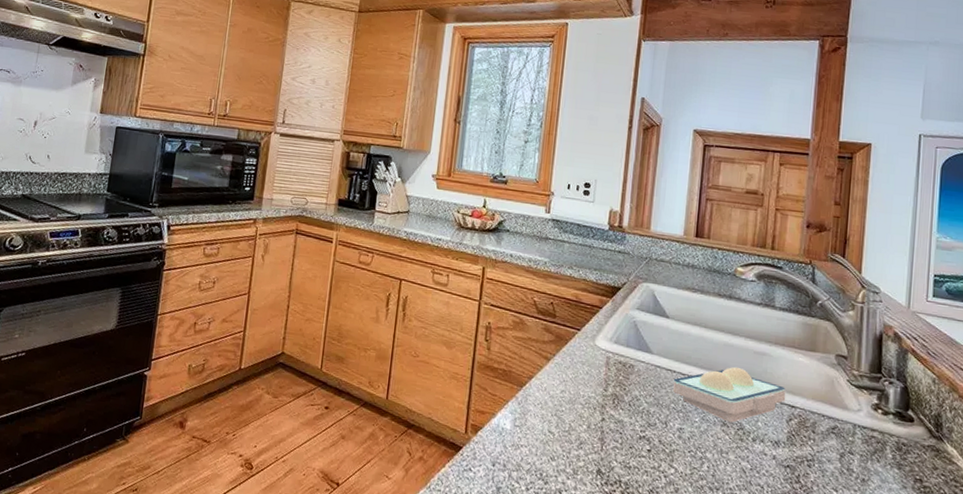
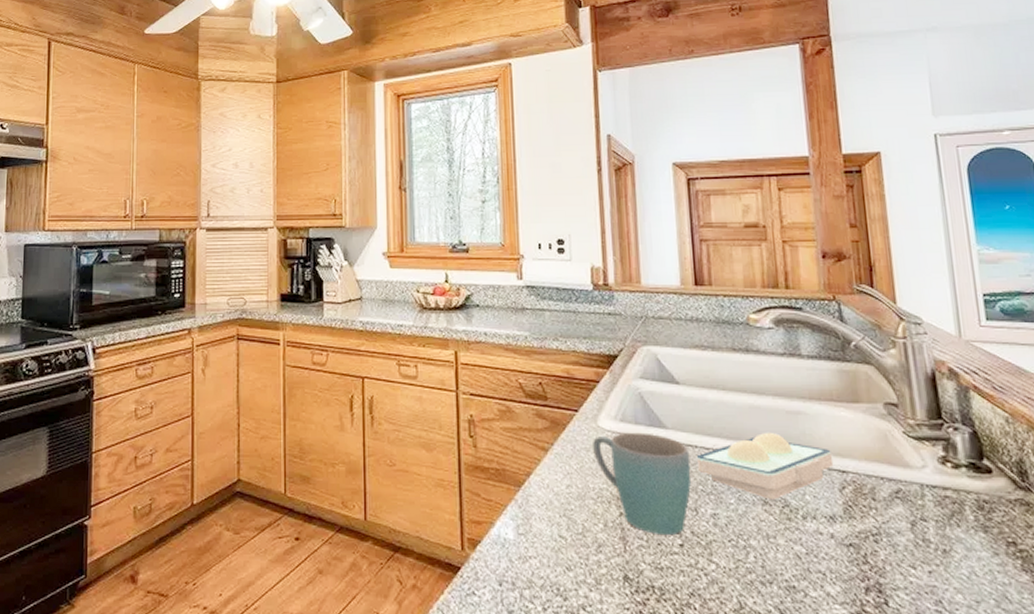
mug: none [588,352,668,441] -> present [593,432,692,534]

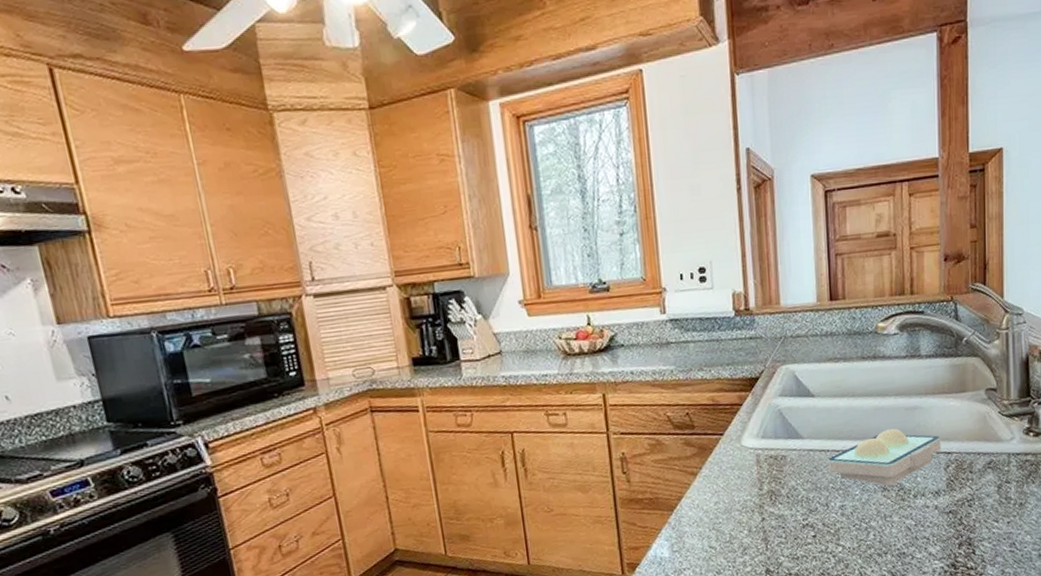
mug: present [593,432,692,534] -> none [737,445,824,531]

